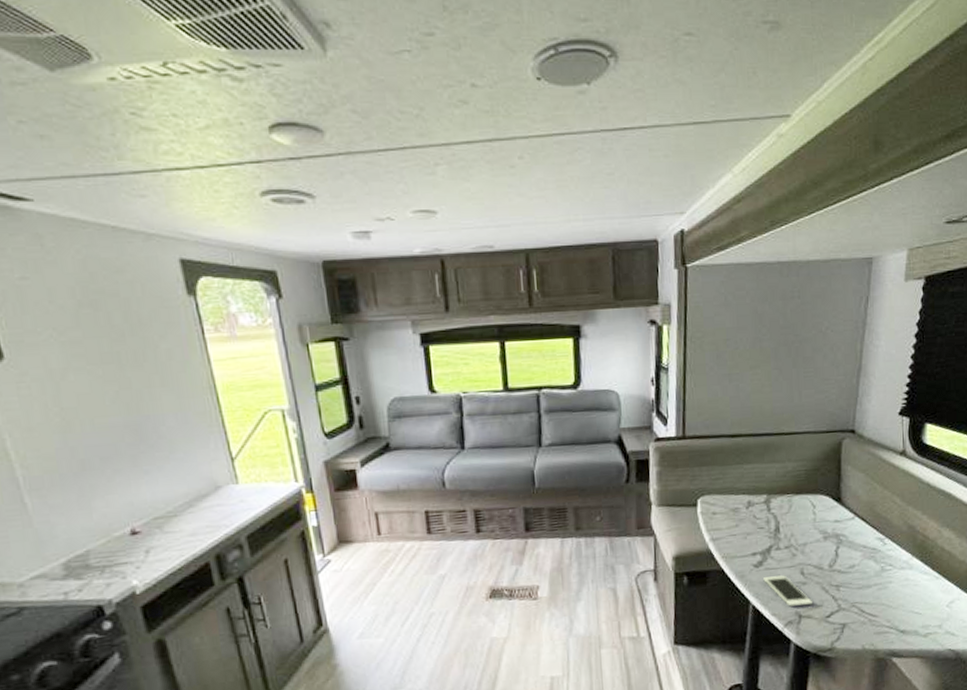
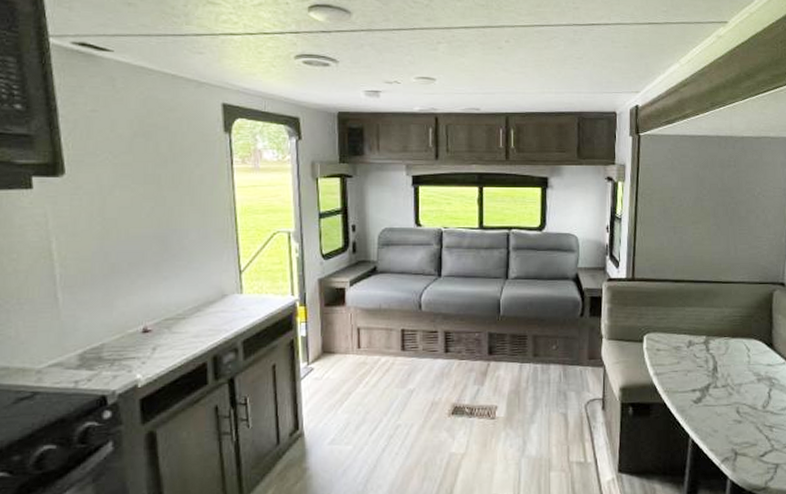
cell phone: present [763,575,814,607] -> none [702,412,748,444]

